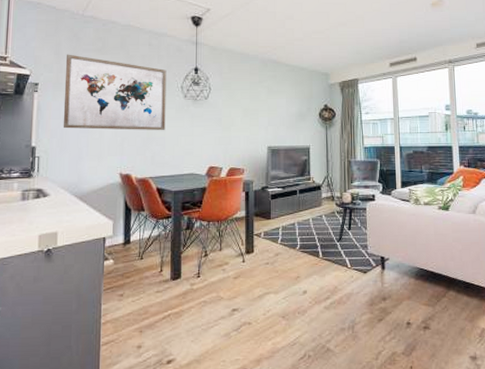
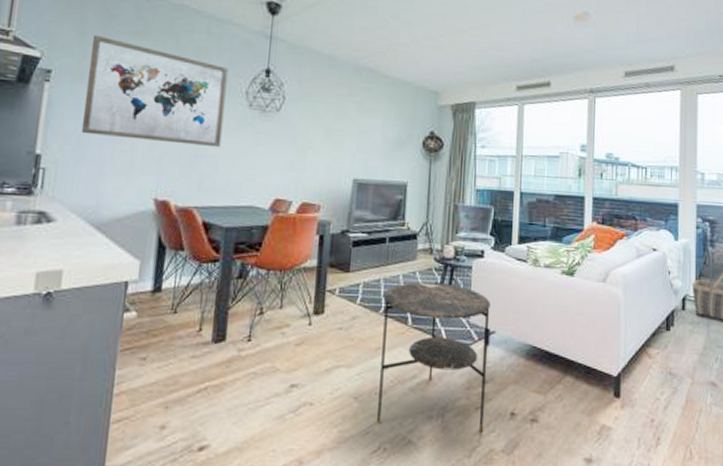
side table: none [298,221,386,339] -> present [376,281,491,432]

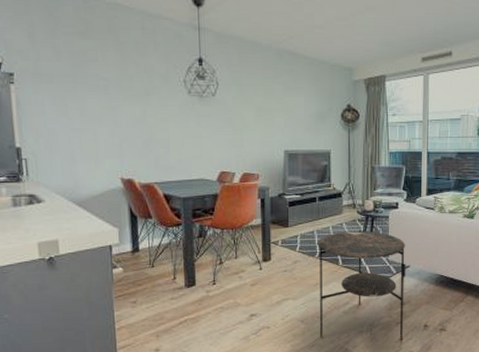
wall art: present [81,35,228,148] -> none [42,38,169,132]

